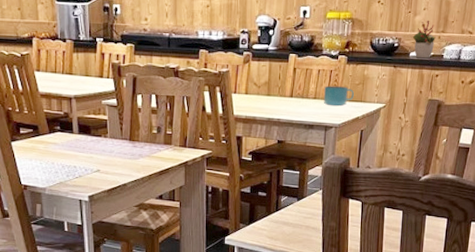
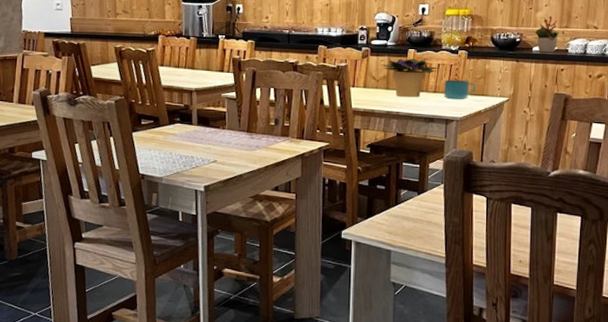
potted flower: none [263,63,319,105] -> present [381,58,439,98]

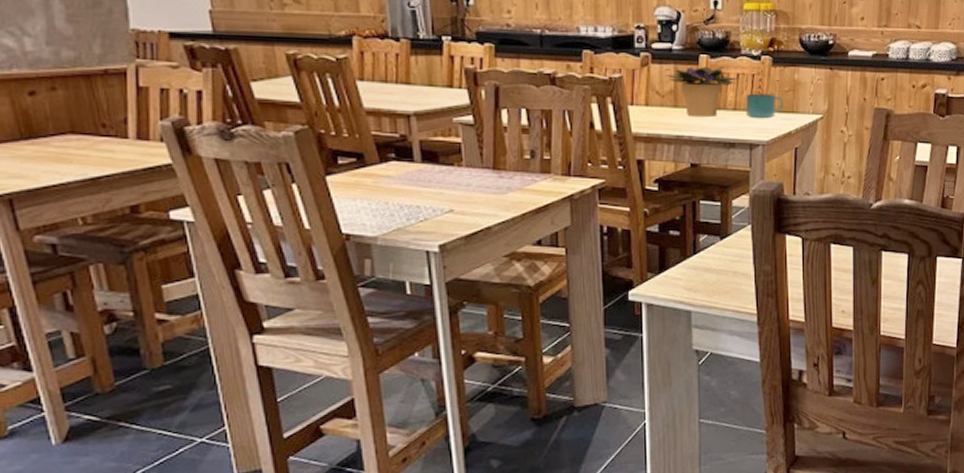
decorative plant: present [535,15,559,54] -> none [851,12,878,60]

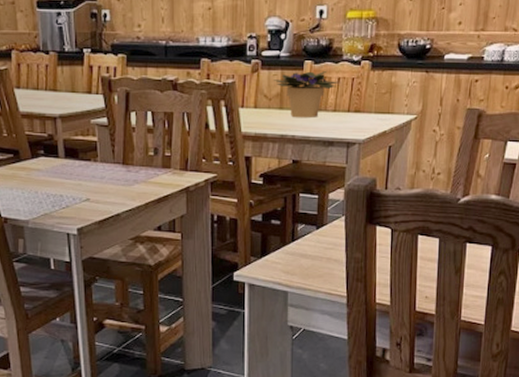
cup: present [745,93,783,119] -> none [344,96,380,120]

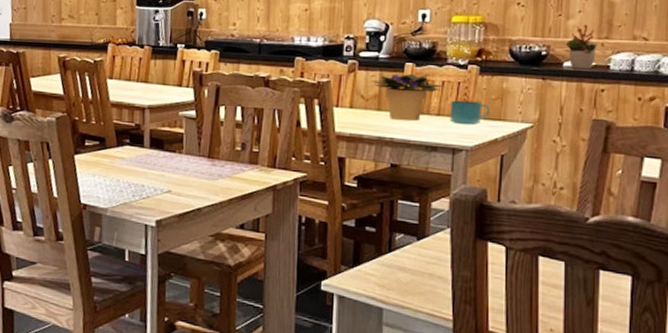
cup: none [344,96,380,120] -> present [449,100,490,125]
decorative plant: none [448,16,474,63] -> present [566,24,597,71]

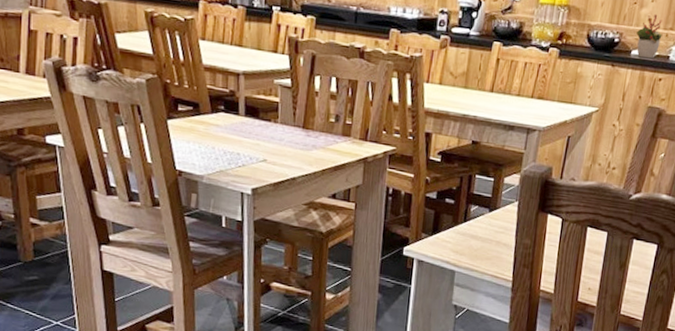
potted flower: present [372,73,443,122] -> none [461,52,525,101]
cup: present [449,100,490,125] -> none [527,81,564,107]

